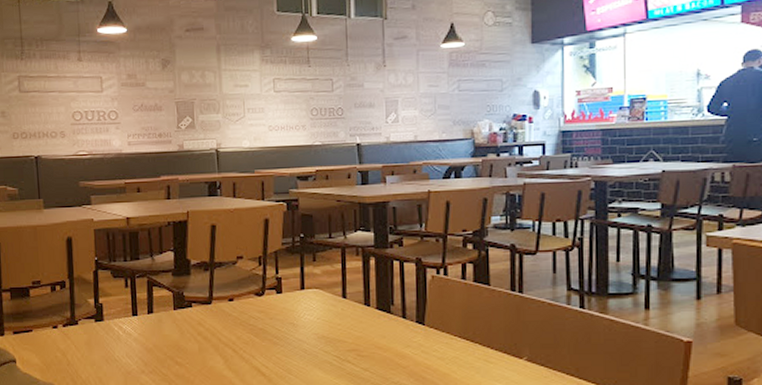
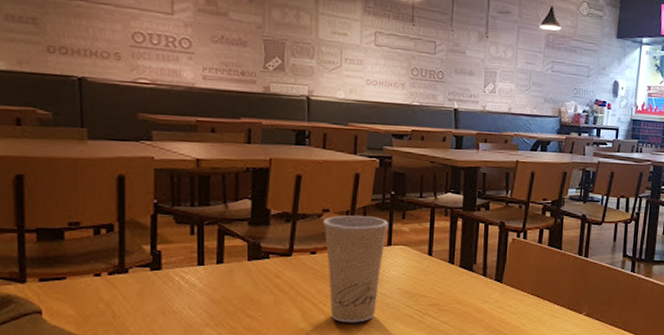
paper cup: none [237,261,301,370] -> present [322,215,389,323]

